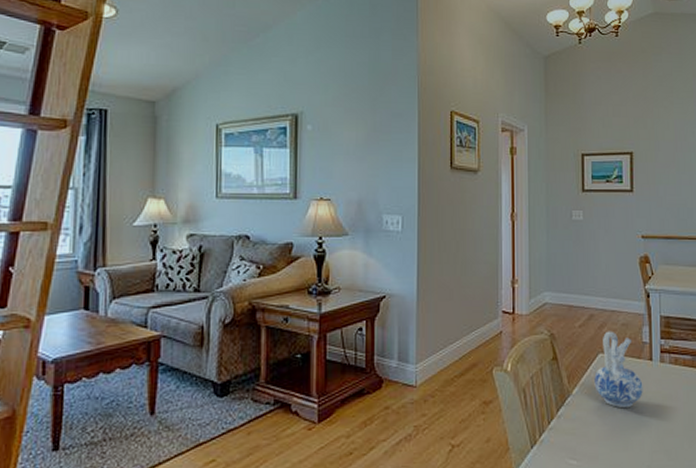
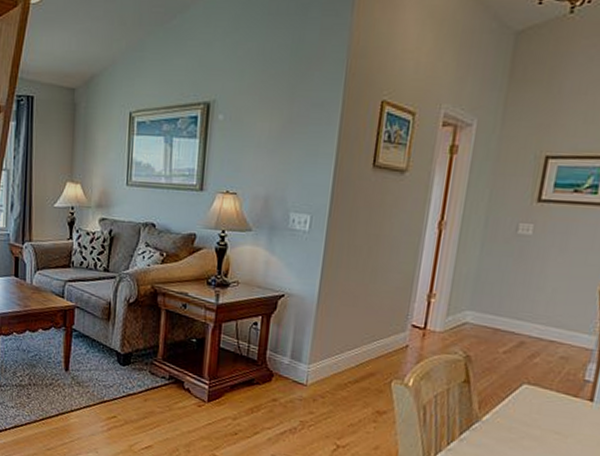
ceramic pitcher: present [594,331,643,409] -> none [510,362,575,446]

